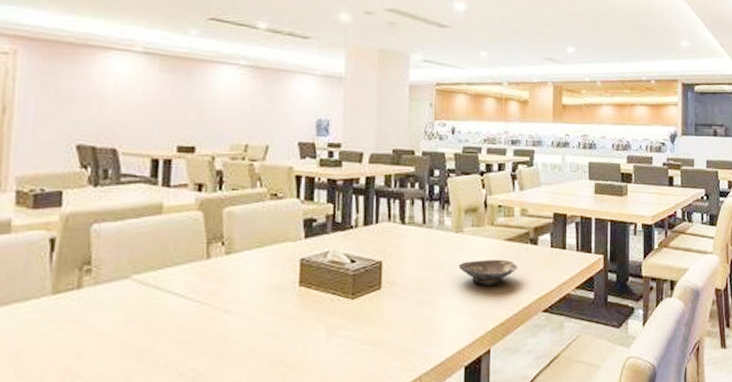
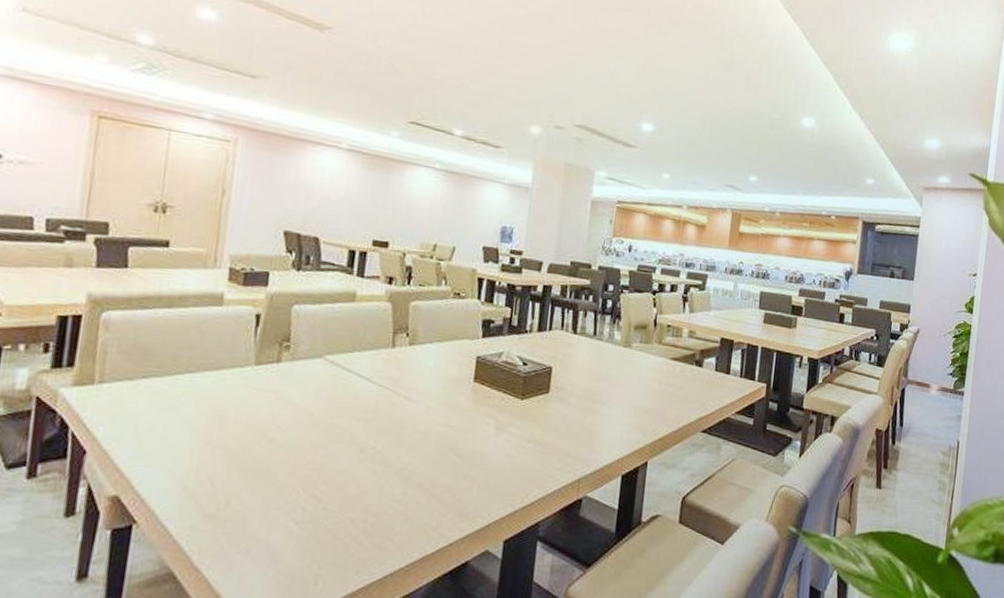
bowl: present [458,259,517,286] -> none [624,375,681,402]

